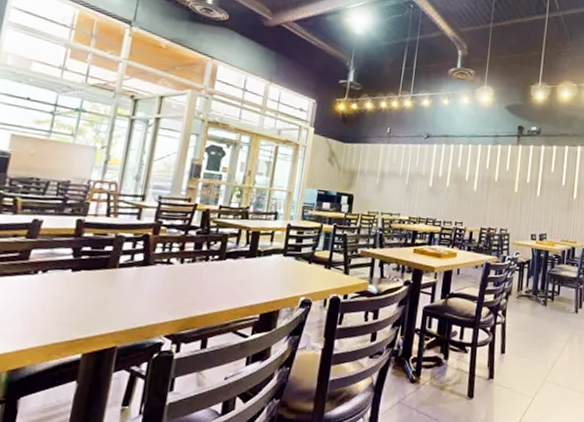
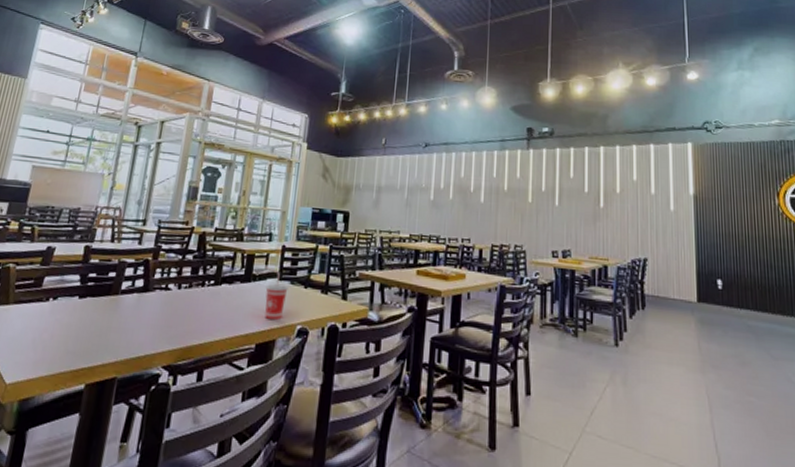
beverage cup: none [269,243,293,293] -> present [265,266,288,321]

